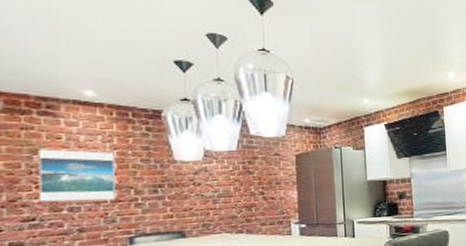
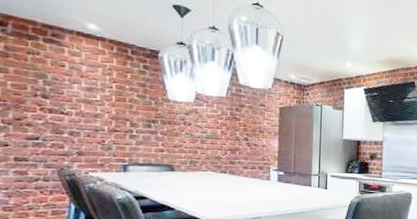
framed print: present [38,149,115,202] -> none [42,74,113,129]

